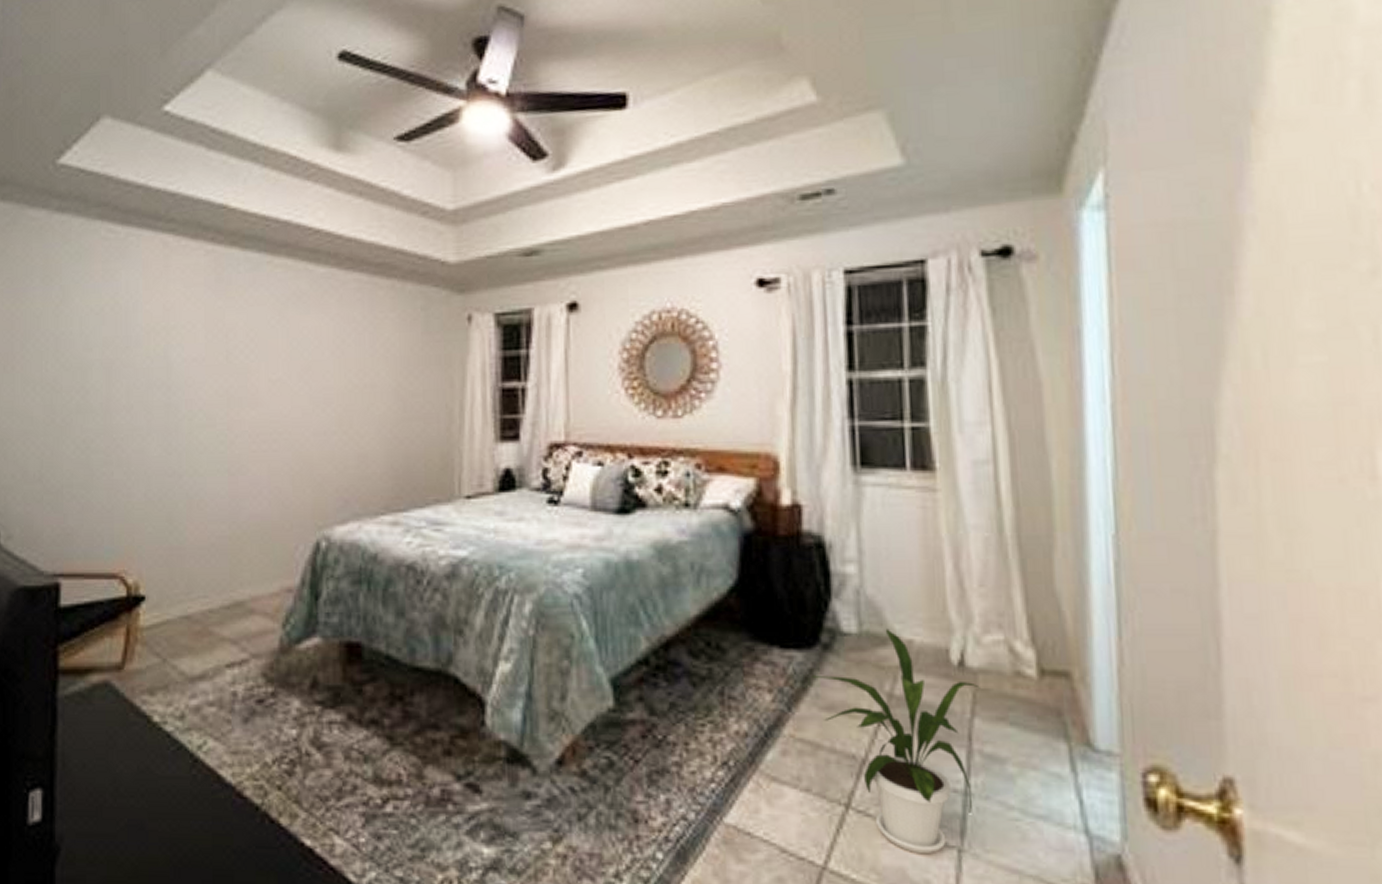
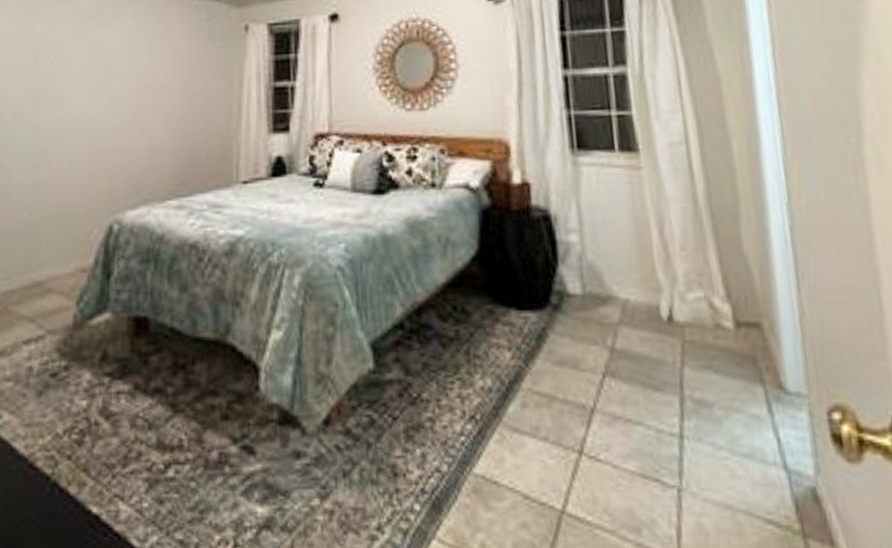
house plant: present [812,629,980,855] -> none [545,289,688,495]

